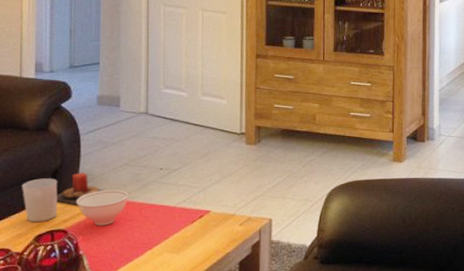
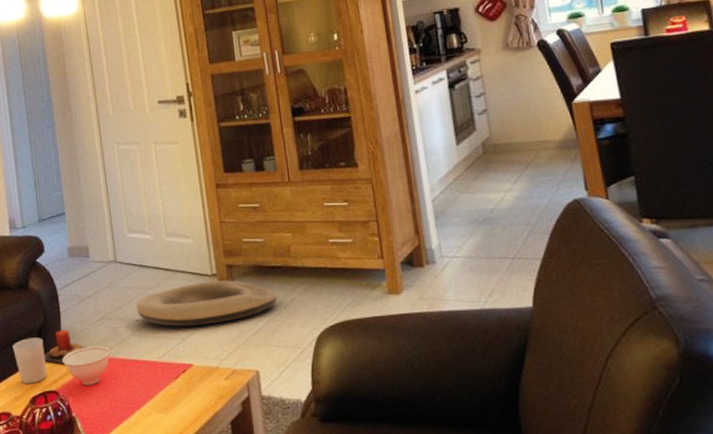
dog bed: none [161,139,298,177] -> present [136,280,278,326]

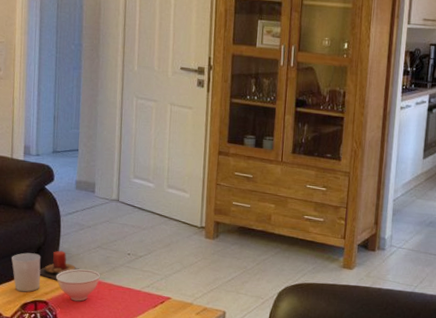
dog bed: present [136,280,278,326] -> none [129,231,253,268]

